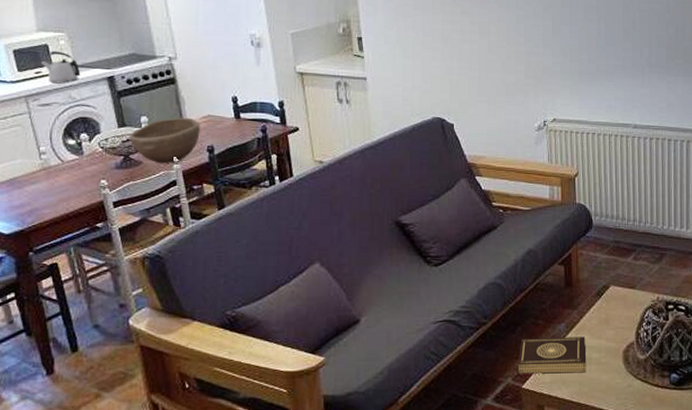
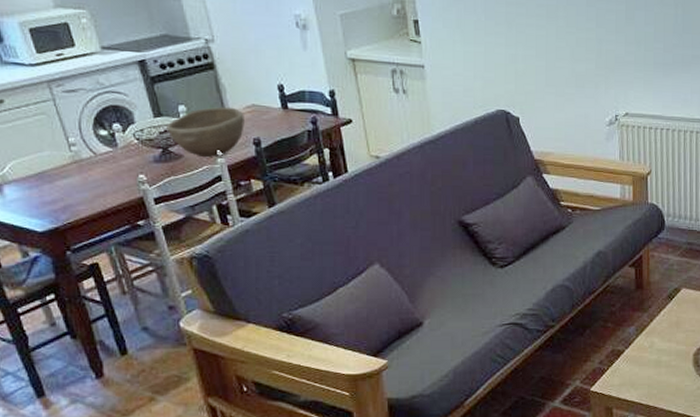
kettle: present [40,51,81,84] -> none [61,30,108,68]
book: present [517,337,587,374] -> none [586,340,656,377]

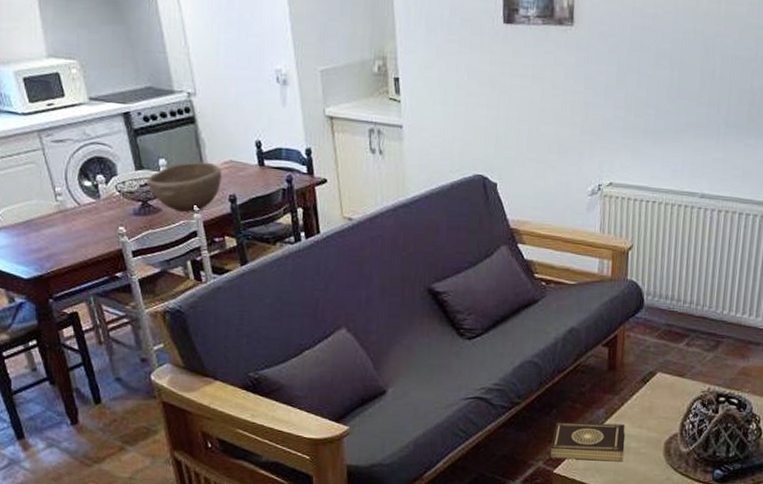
book: none [586,340,656,377] -> present [550,422,625,462]

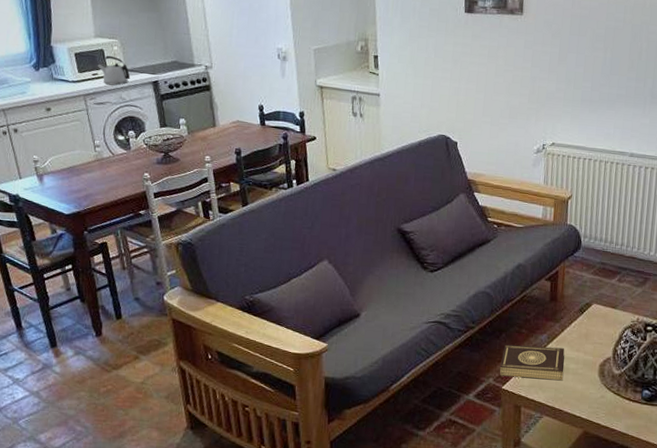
kettle: none [52,80,95,118] -> present [97,55,131,86]
bowl: present [147,161,222,212] -> none [169,121,230,162]

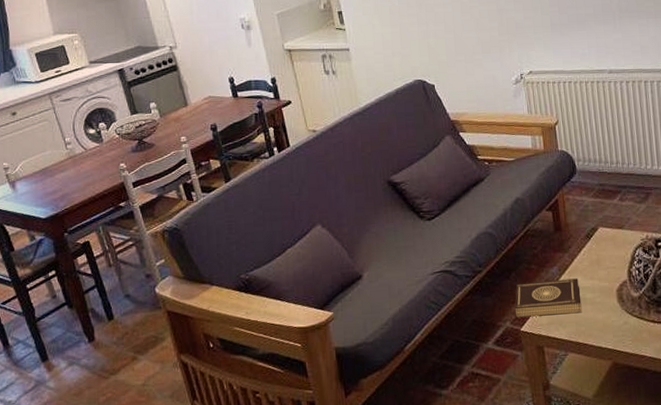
kettle: present [97,55,131,86] -> none [59,50,95,80]

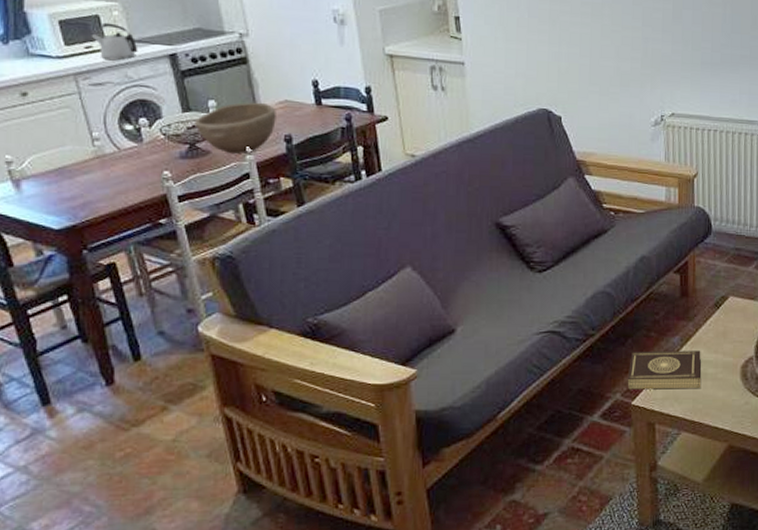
kettle: none [59,50,95,80] -> present [91,22,138,61]
bowl: none [141,100,203,144] -> present [195,102,276,153]

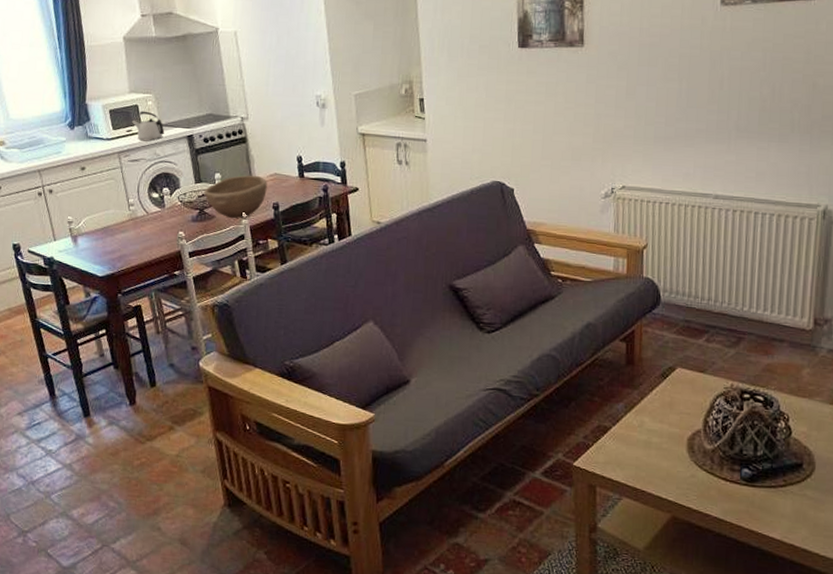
book: present [627,350,702,390] -> none [569,414,646,457]

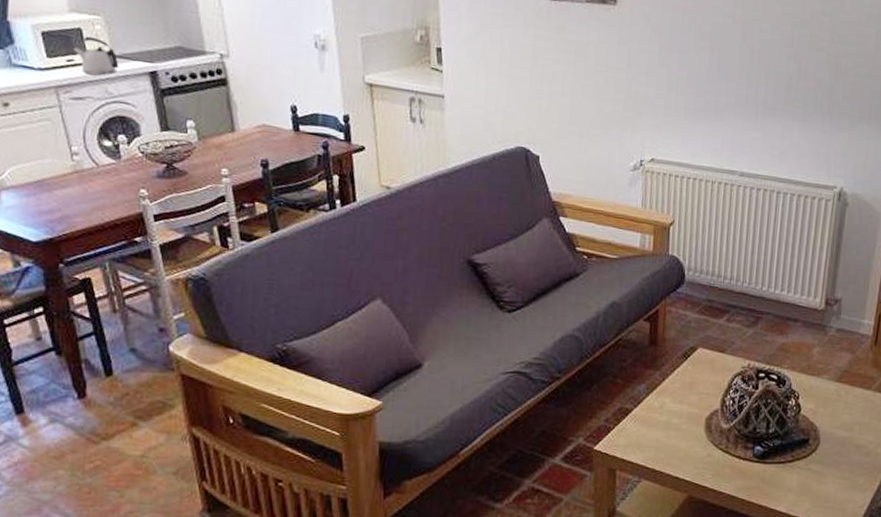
bowl: present [204,175,267,218] -> none [173,124,254,176]

